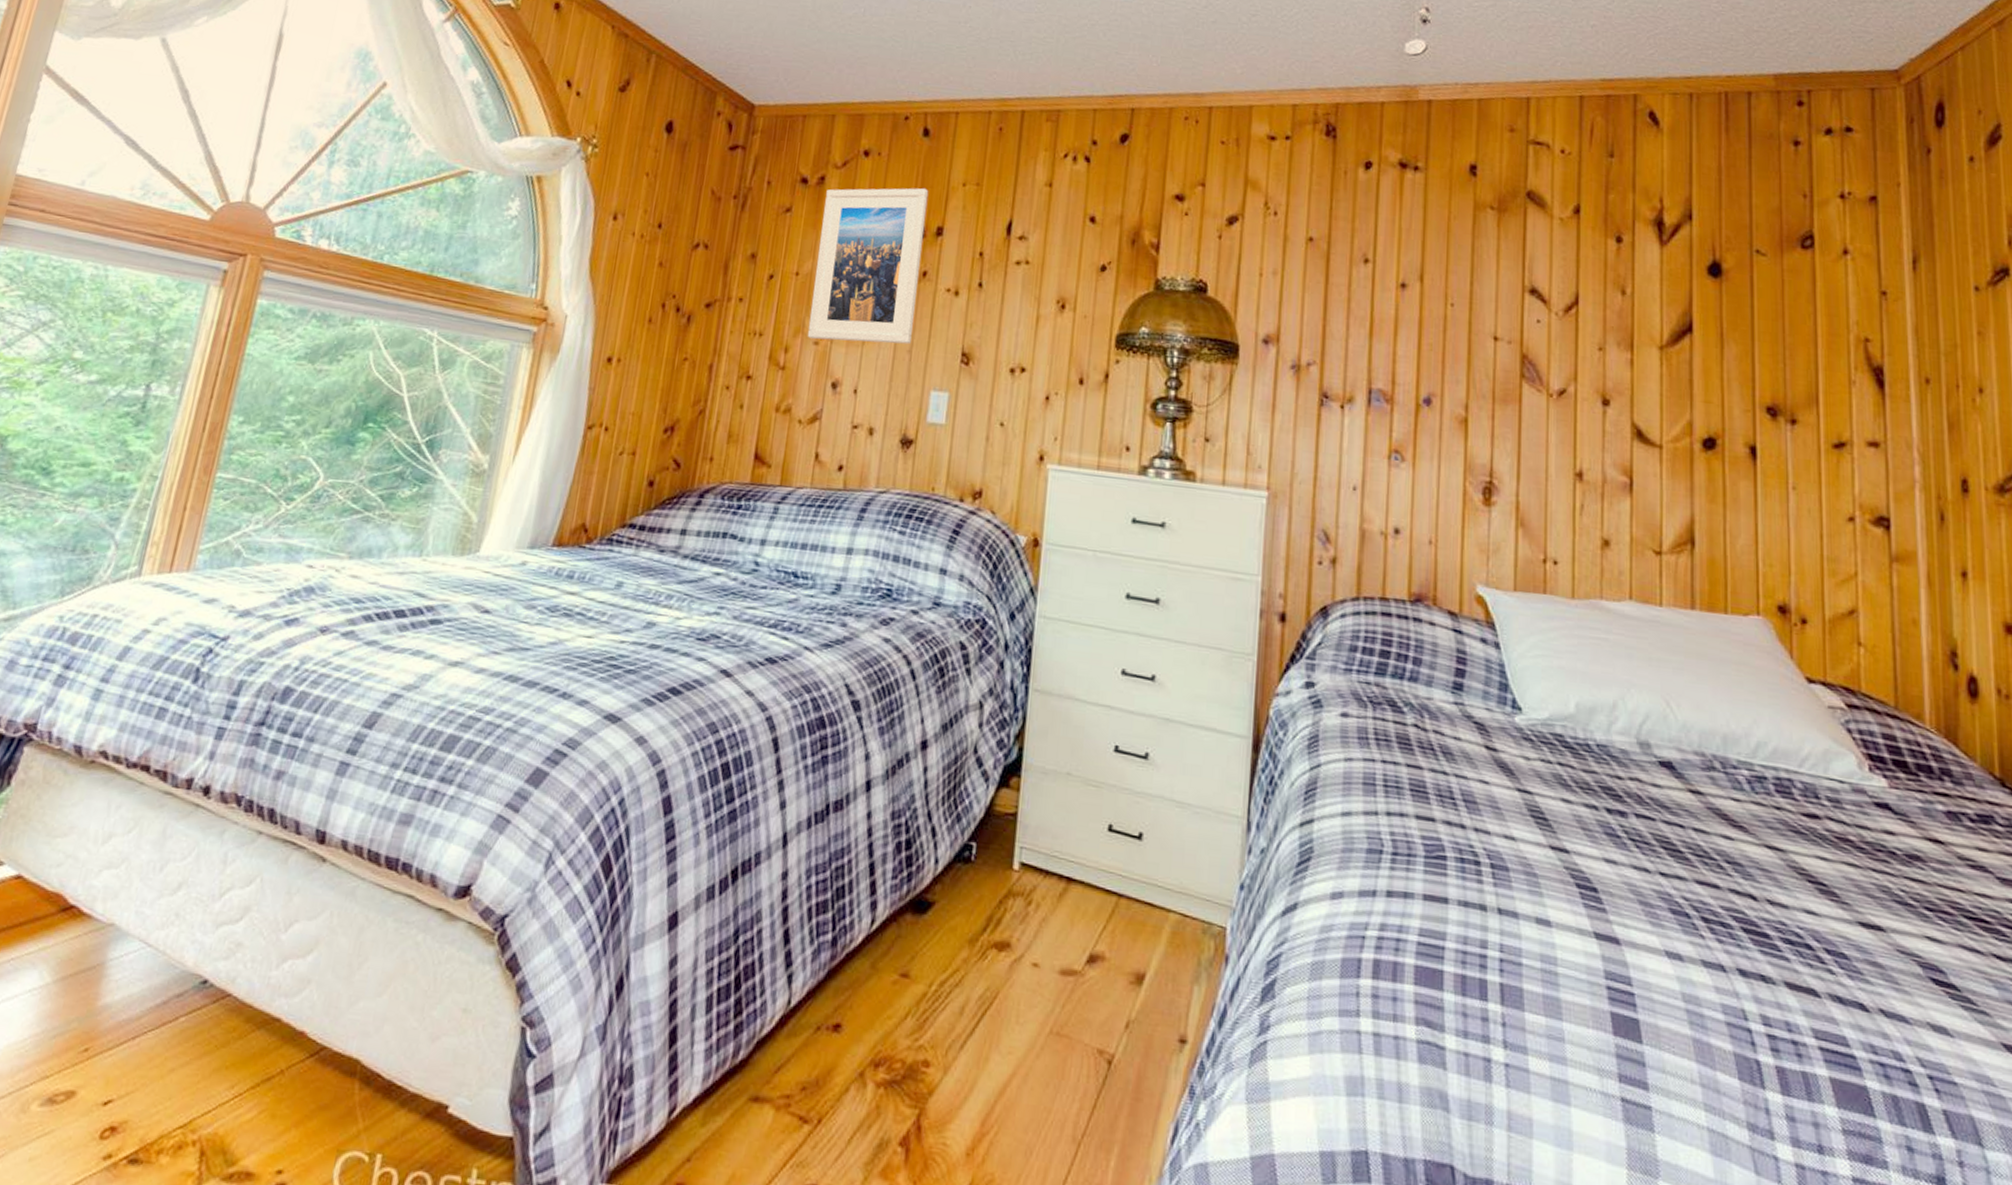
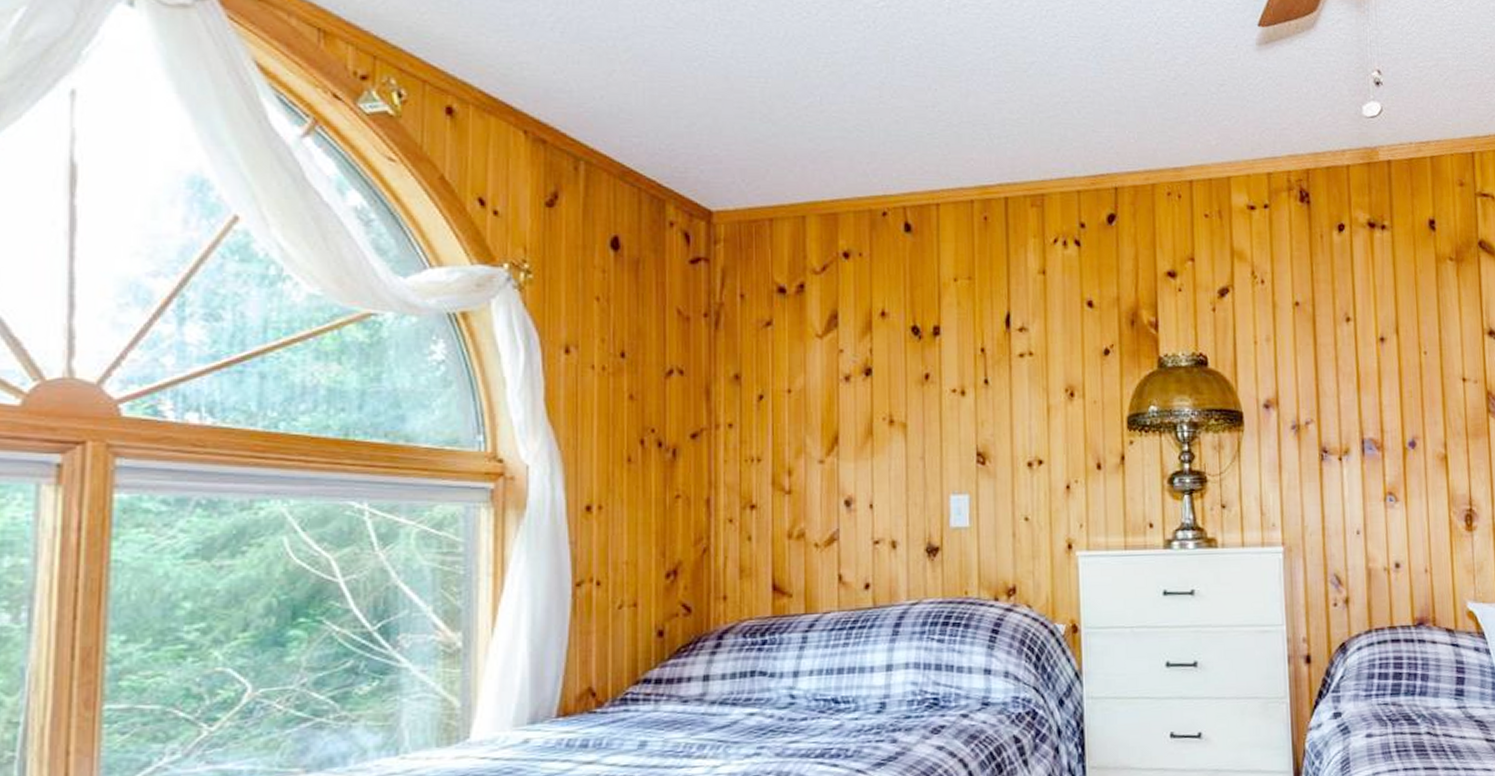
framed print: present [807,188,929,345] -> none [808,288,922,457]

